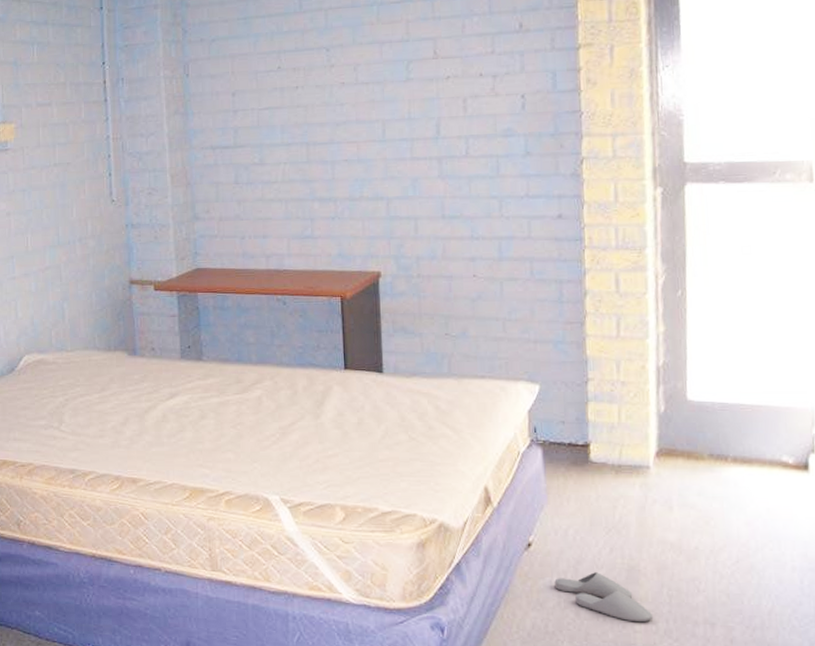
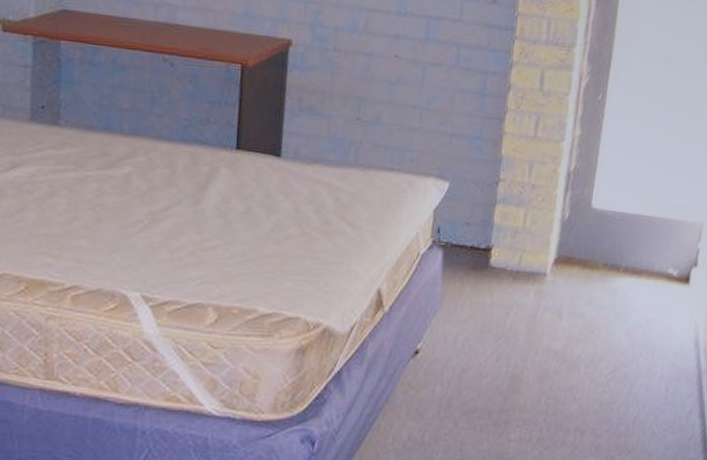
slippers: present [554,572,654,623] -> none [436,381,529,432]

